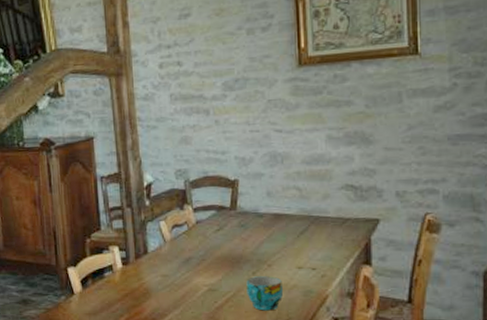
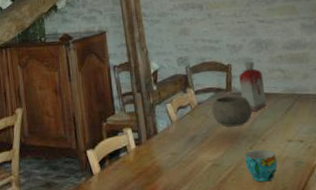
bowl: none [211,215,259,250] -> present [211,96,253,127]
bottle: none [247,176,277,235] -> present [239,61,267,112]

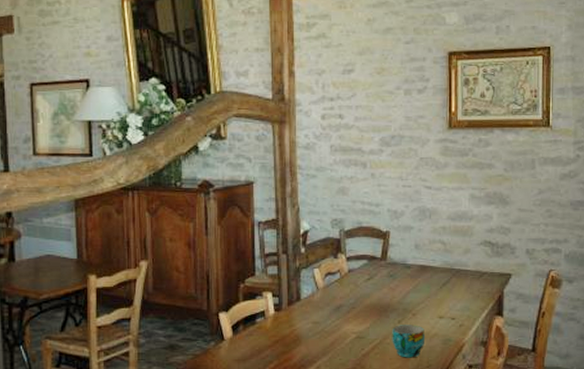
bowl: present [211,96,253,127] -> none [362,266,406,299]
bottle: present [239,61,267,112] -> none [397,230,423,285]

